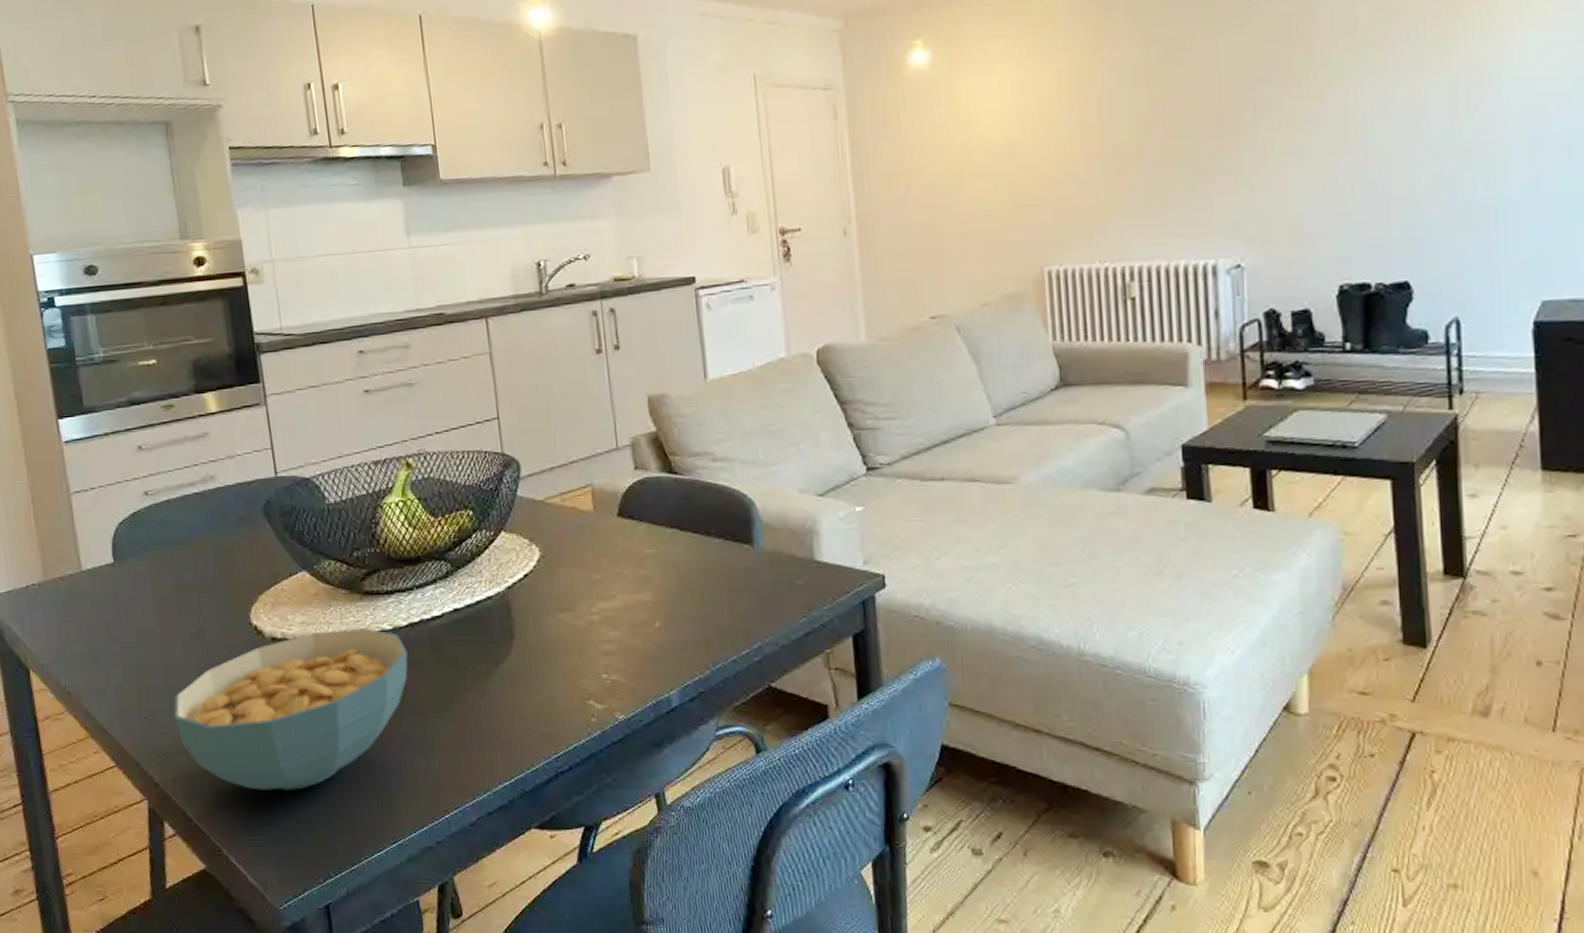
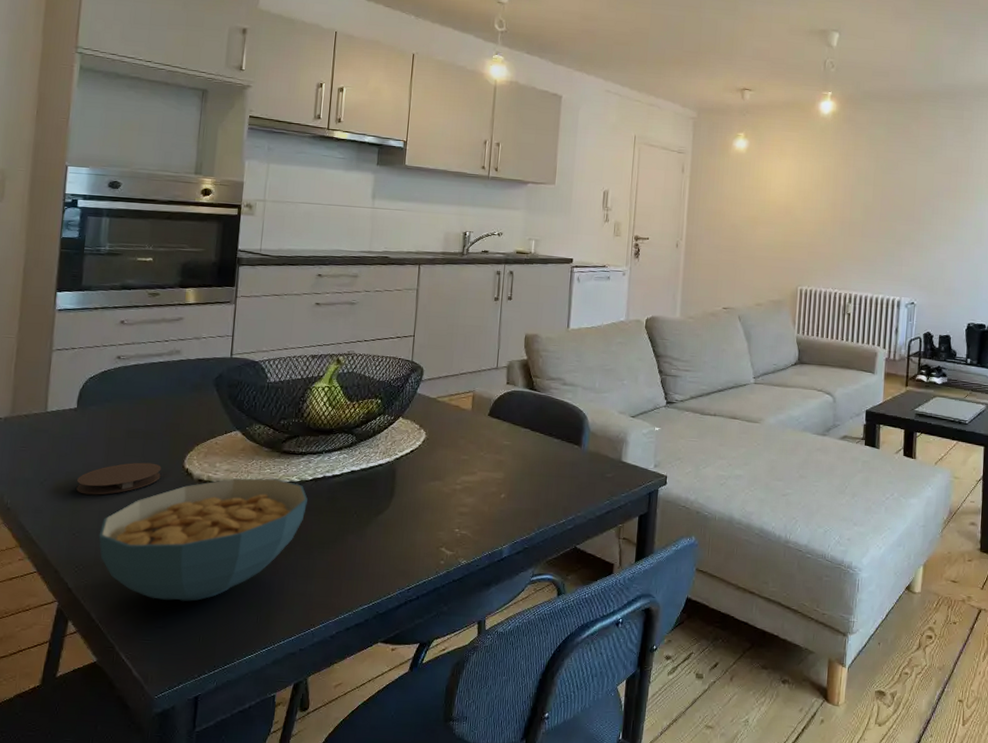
coaster: none [134,622,227,668] -> present [76,462,162,495]

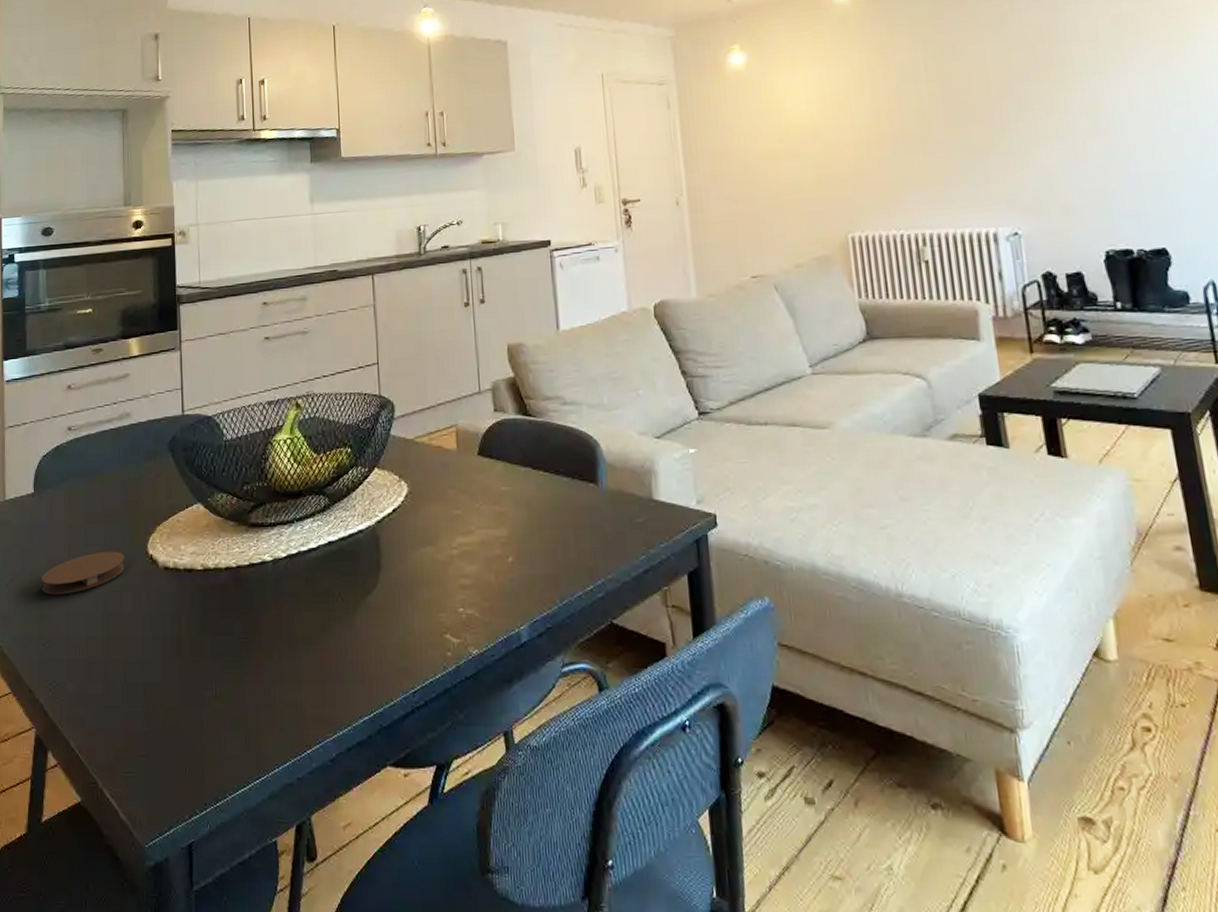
cereal bowl: present [98,478,308,601] -> none [69,559,284,721]

